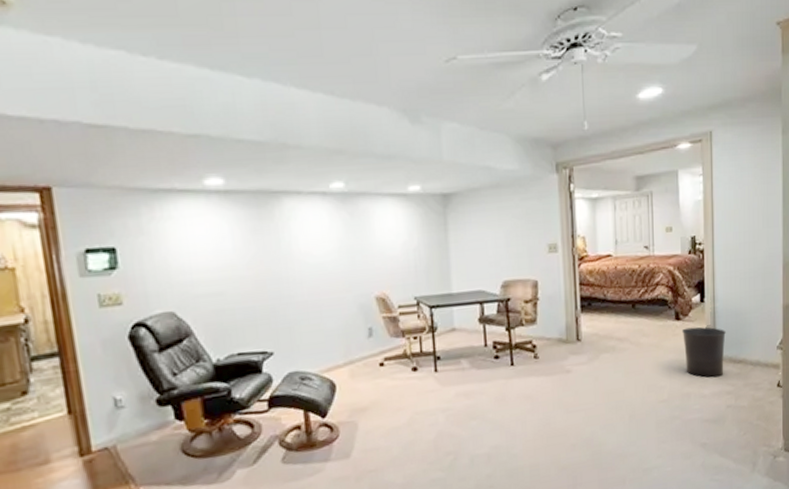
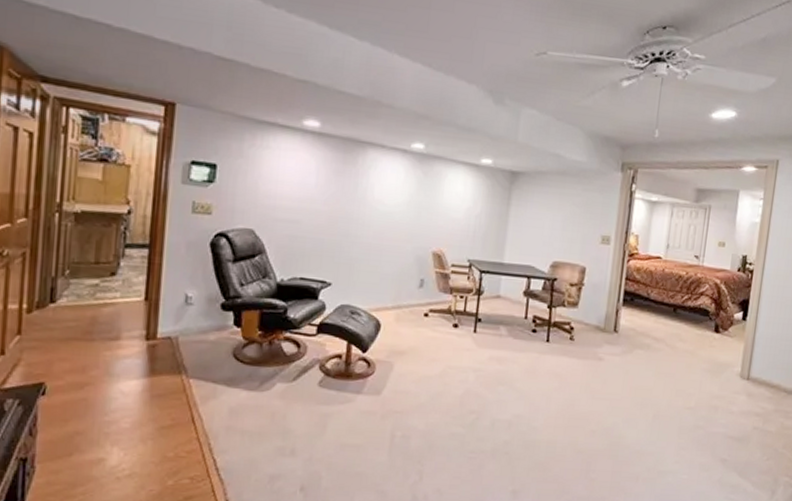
waste bin: present [681,326,726,378] -> none [717,342,764,397]

